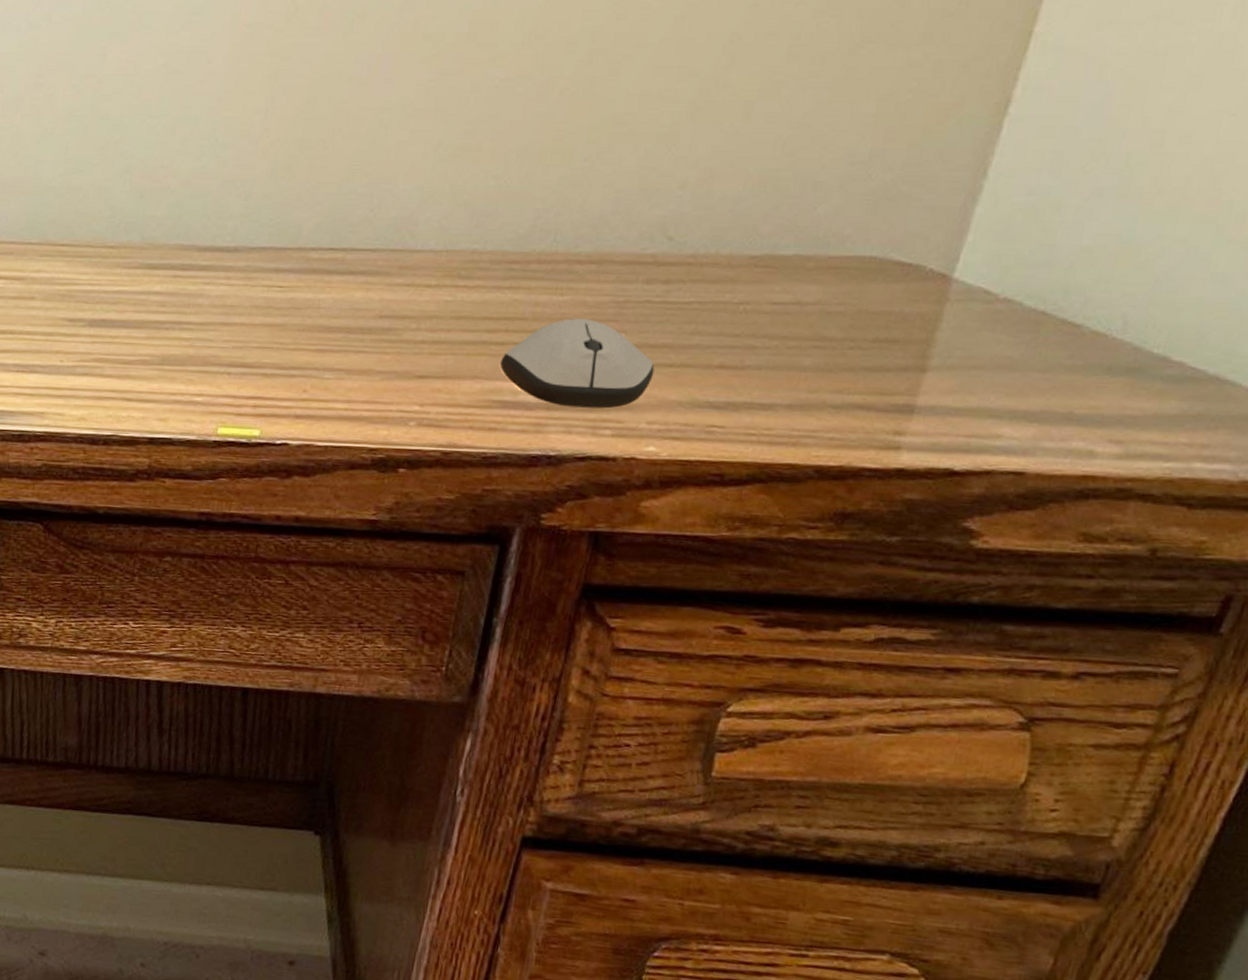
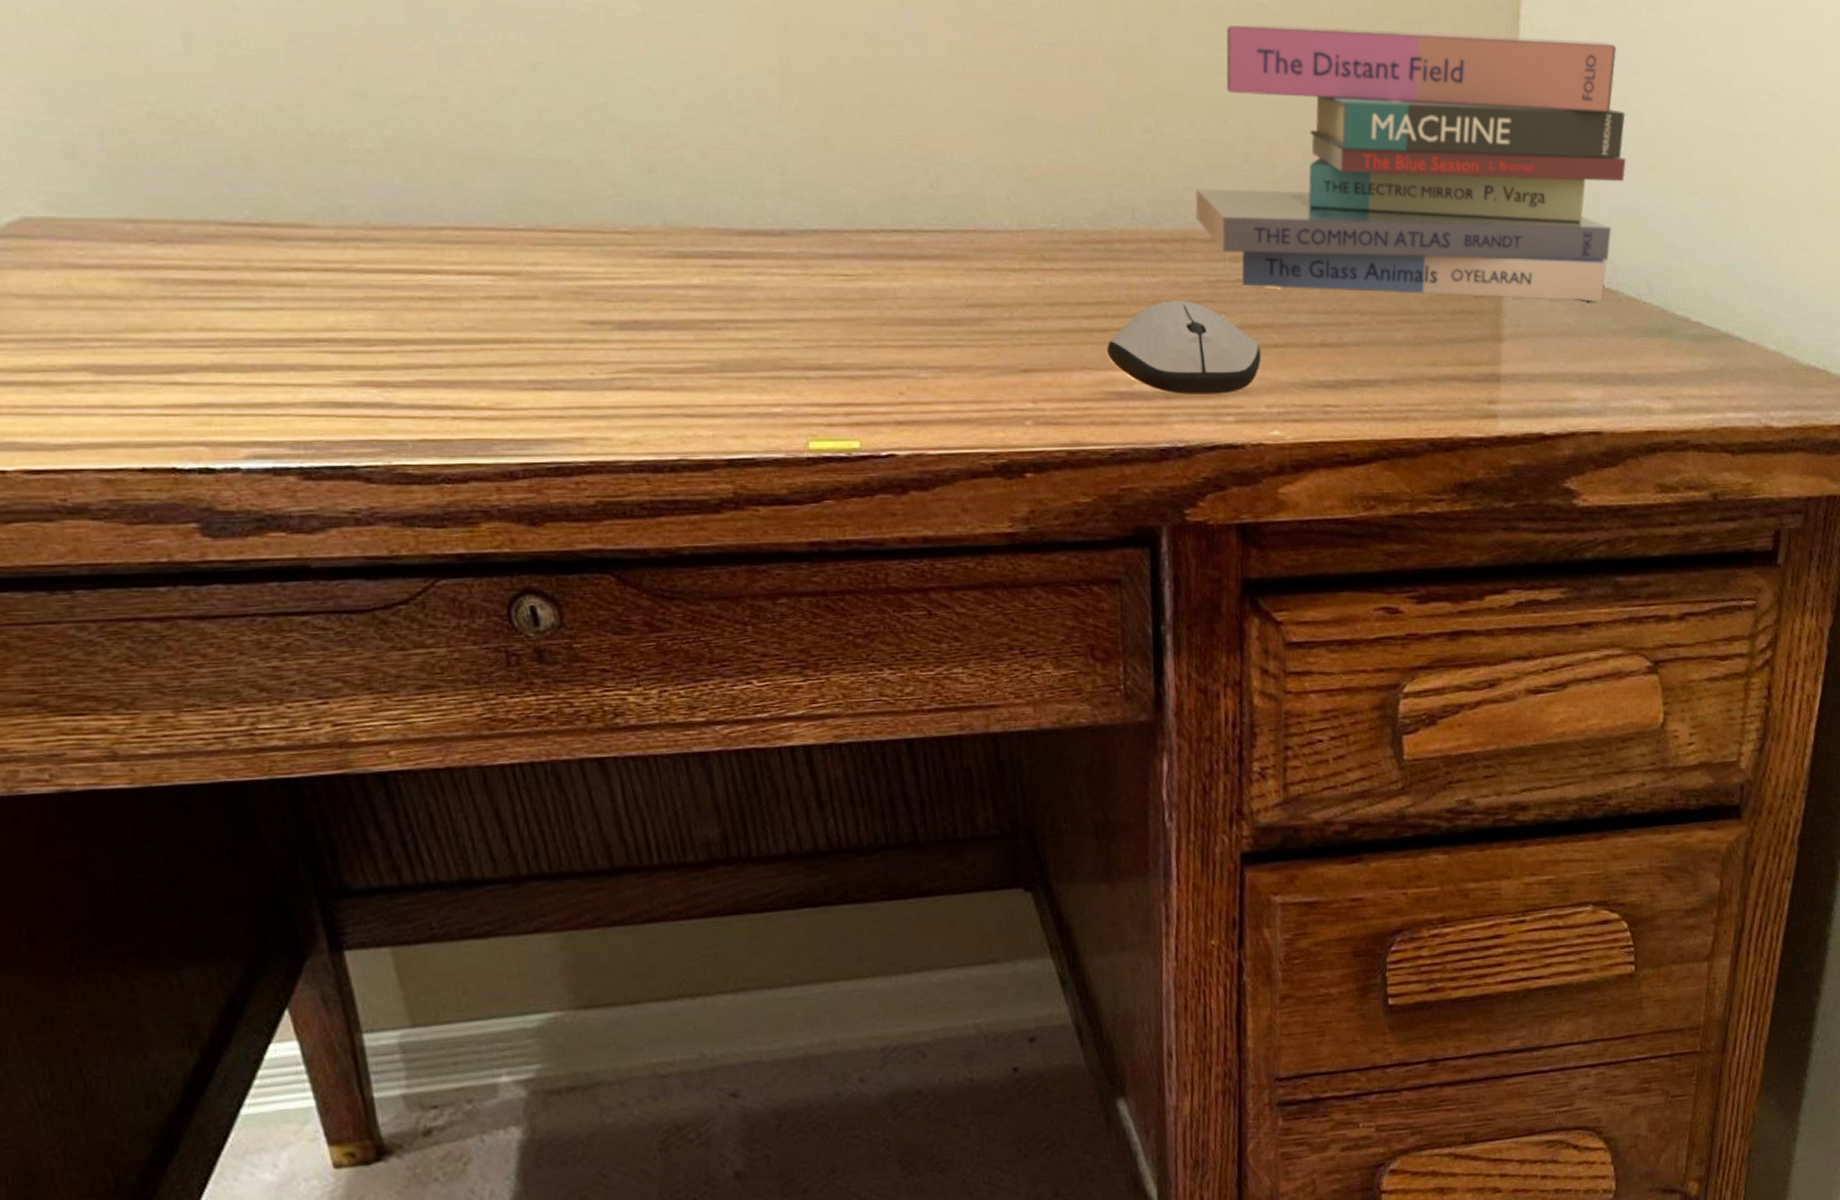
books: none [617,53,1147,335] -> present [1195,24,1626,302]

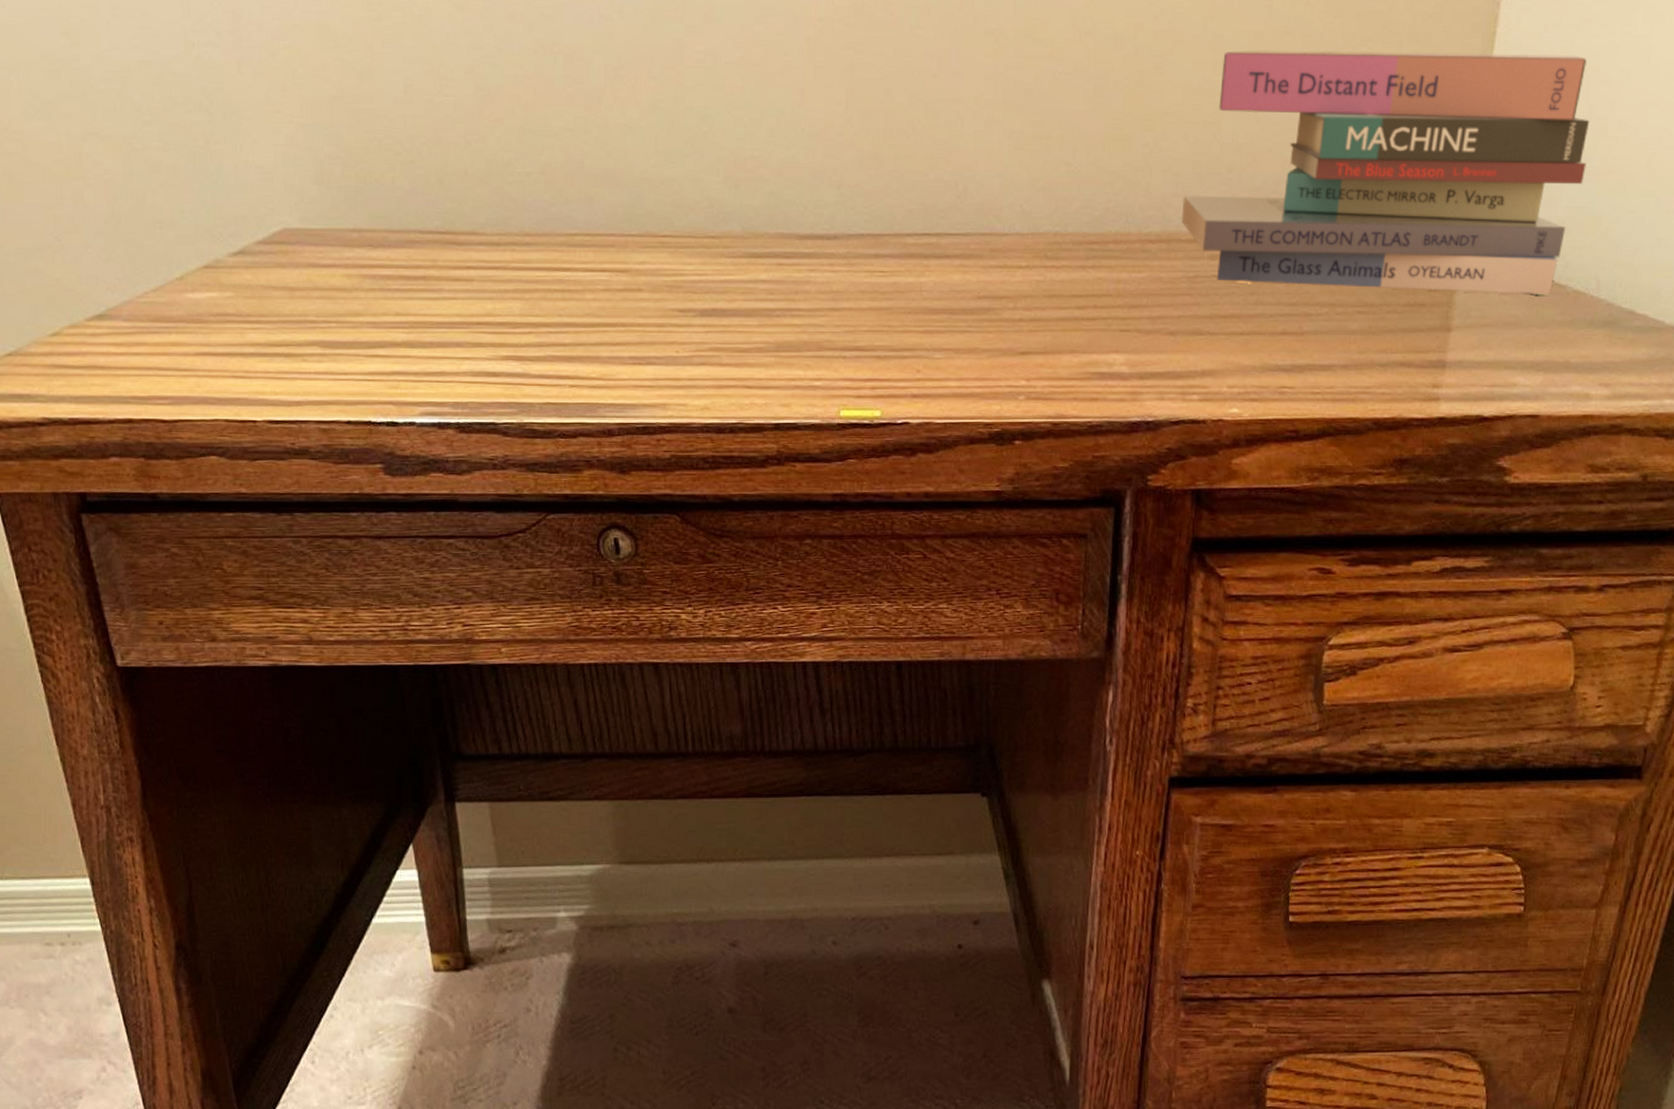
computer mouse: present [1107,299,1262,394] -> none [1094,292,1228,376]

